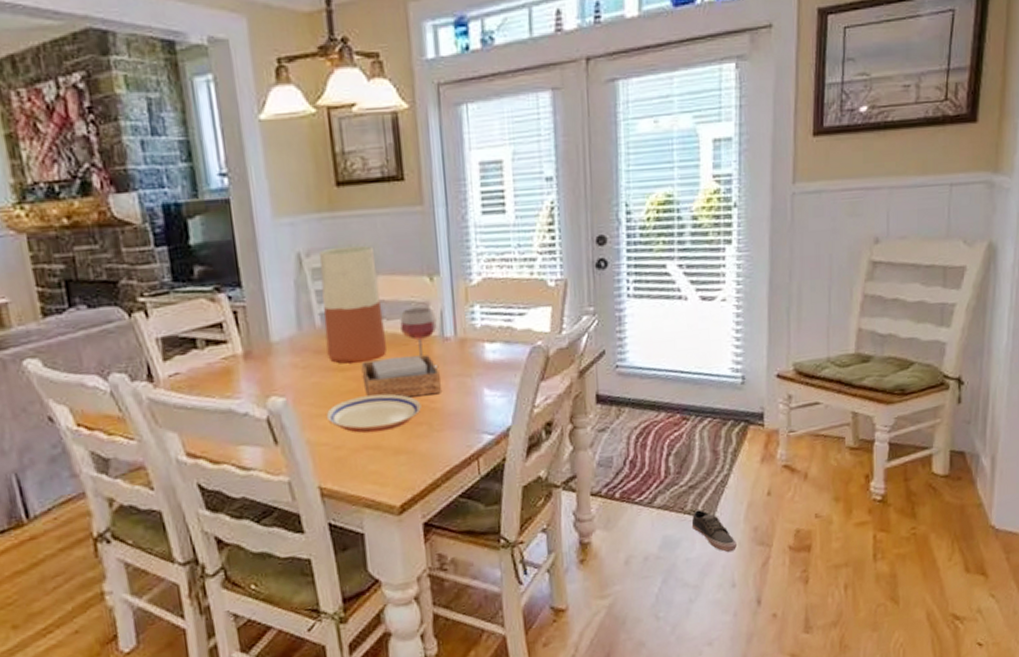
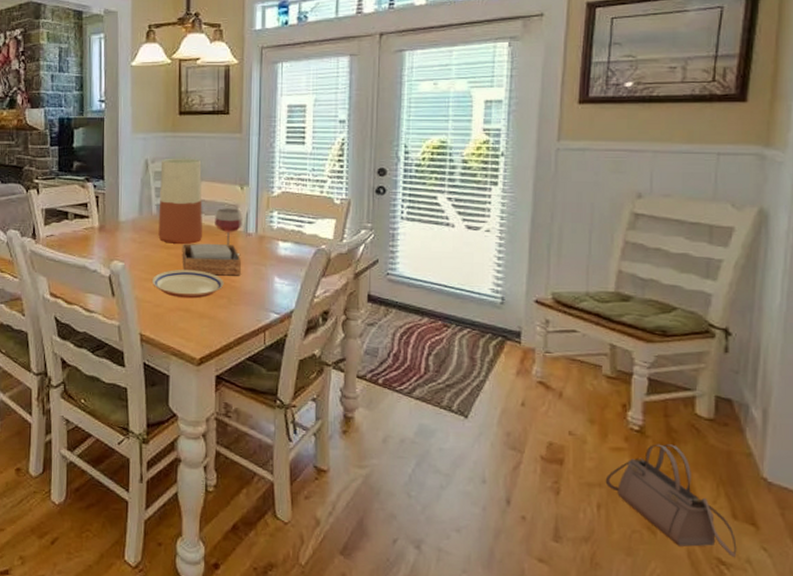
shoe: present [691,509,737,552] -> none [446,407,489,450]
handbag: none [851,508,969,611] -> present [605,444,737,558]

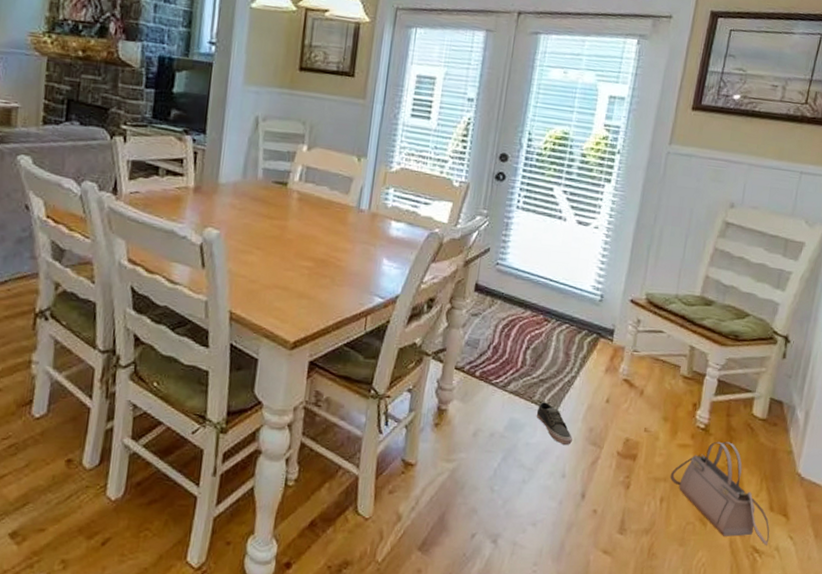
plate: present [151,270,224,299] -> none [249,242,329,276]
vase: present [158,158,202,244] -> none [262,118,319,216]
napkin holder: present [182,243,241,276] -> none [285,215,350,255]
wineglass: present [215,208,243,256] -> none [325,179,357,233]
shoe: none [446,407,489,450] -> present [536,402,573,445]

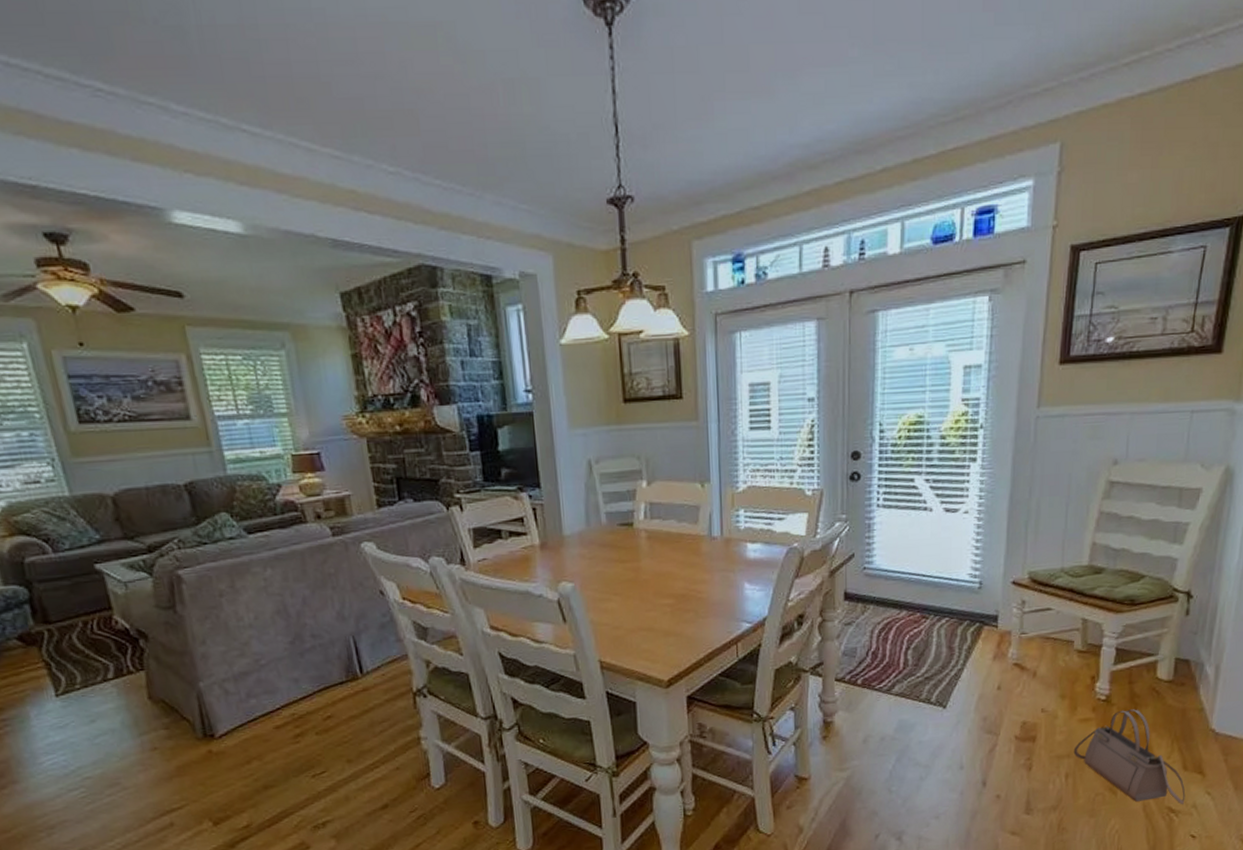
shoe: present [536,402,573,445] -> none [925,699,966,737]

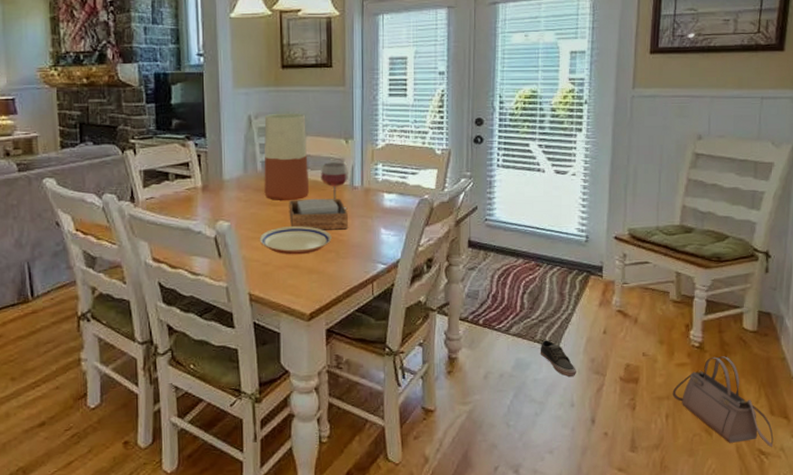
vase: none [606,454,661,556] -> present [264,112,309,200]
plate: none [607,583,689,617] -> present [259,226,332,255]
napkin holder: none [639,551,707,588] -> present [289,198,348,230]
wineglass: none [674,510,706,564] -> present [321,162,348,210]
shoe: none [925,699,966,737] -> present [540,340,576,377]

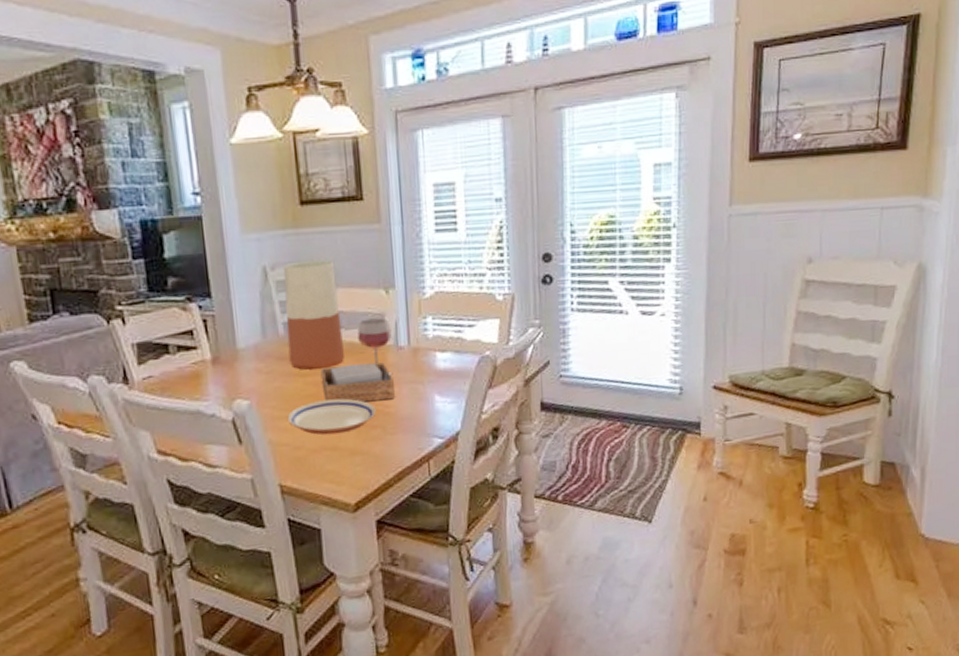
shoe: present [540,340,576,377] -> none [630,513,674,554]
handbag: present [672,356,774,448] -> none [784,516,900,616]

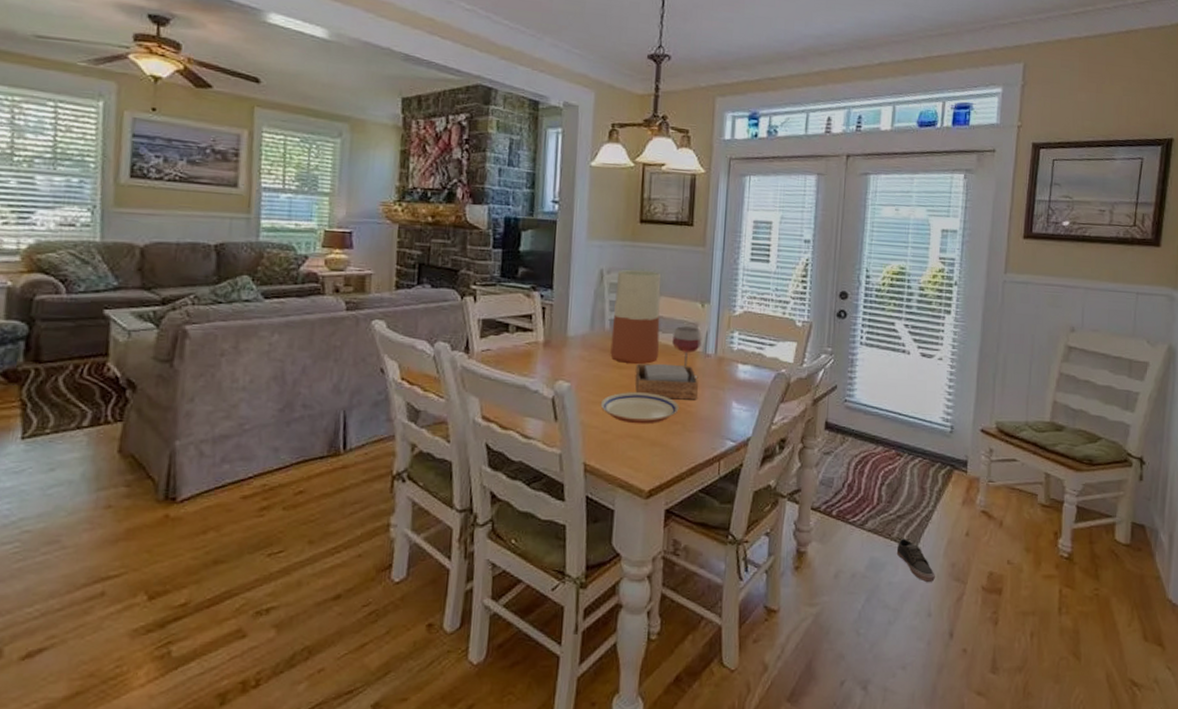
shoe: none [630,513,674,554] -> present [896,539,935,582]

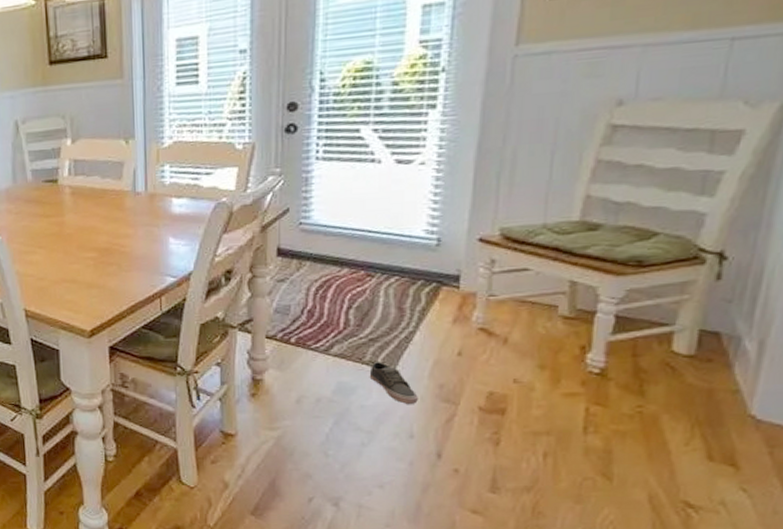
plate: present [600,392,679,424] -> none [32,237,113,269]
vase: present [610,269,662,364] -> none [32,114,85,211]
napkin holder: present [635,363,698,400] -> none [63,206,131,242]
wineglass: present [672,326,702,379] -> none [98,166,130,218]

